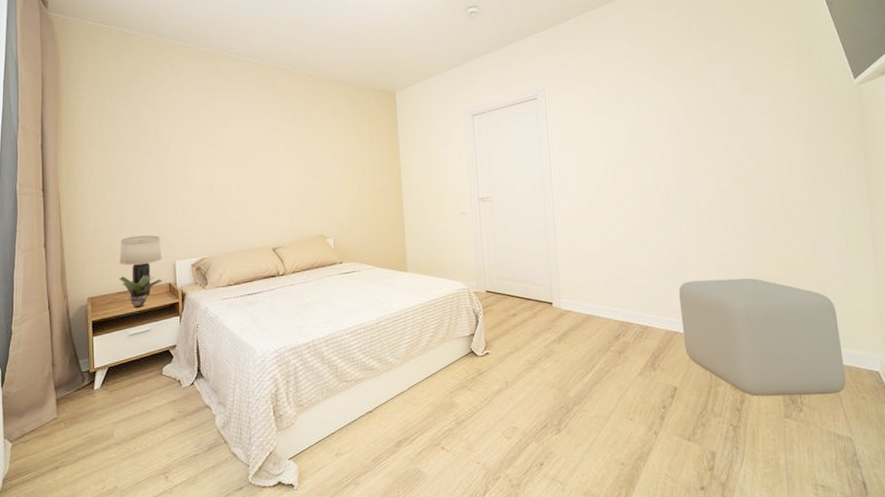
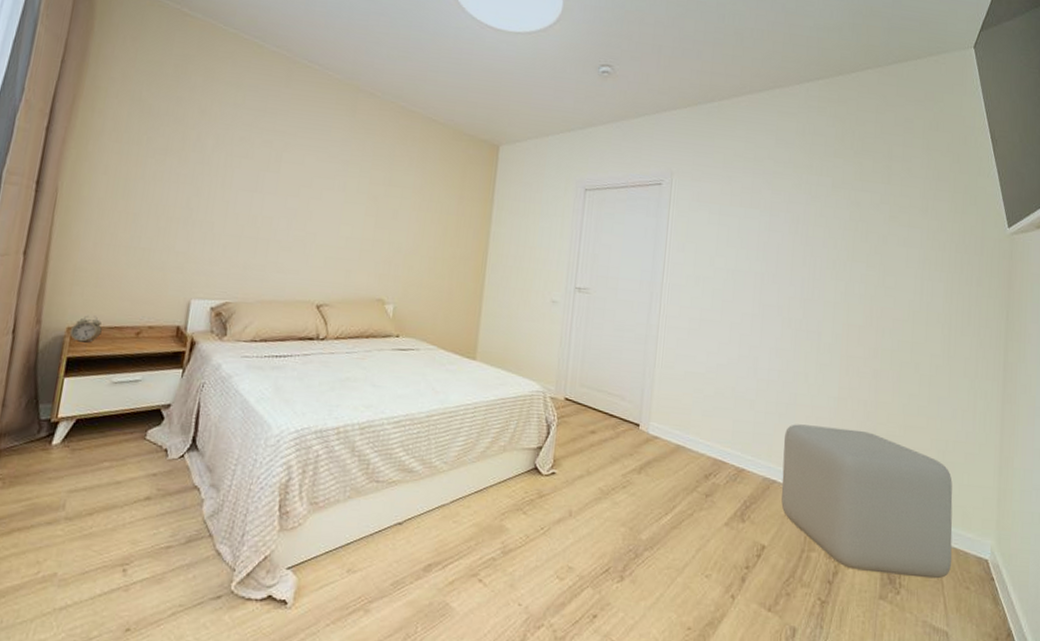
alarm clock: none [90,285,113,308] -> present [69,315,102,342]
table lamp: present [119,235,163,295] -> none [118,260,178,337]
potted plant: present [119,275,162,308] -> none [114,308,169,350]

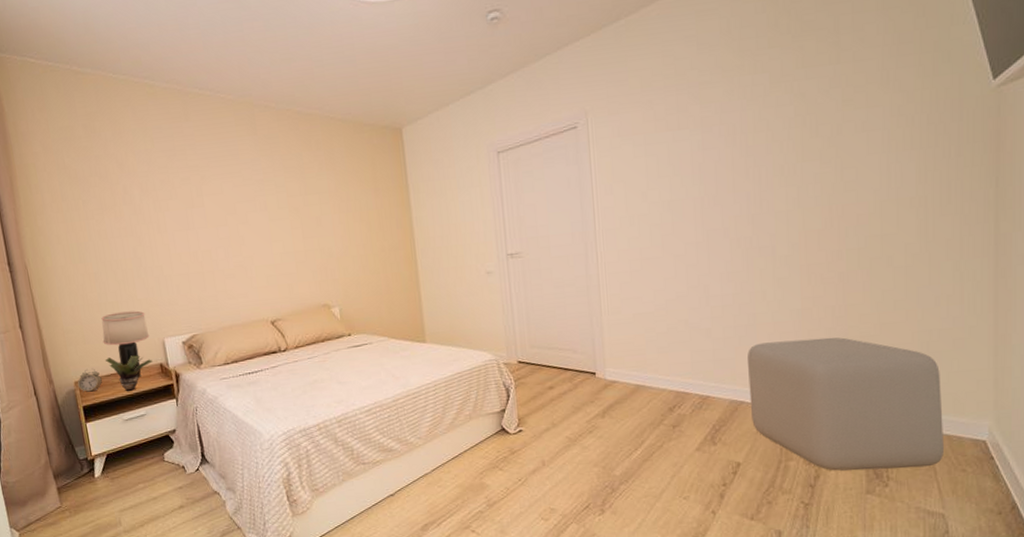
potted plant: none [114,308,169,350] -> present [106,355,153,391]
table lamp: none [118,260,178,337] -> present [101,310,150,378]

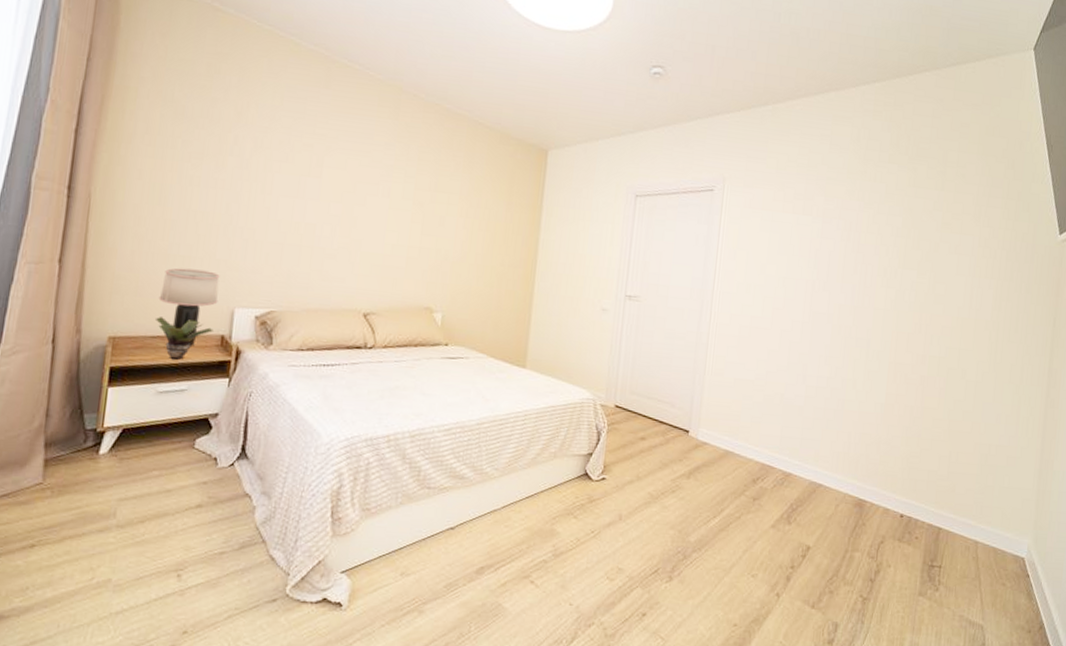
alarm clock: present [77,368,102,393] -> none [111,324,144,352]
pouf: present [747,337,944,471] -> none [827,429,994,576]

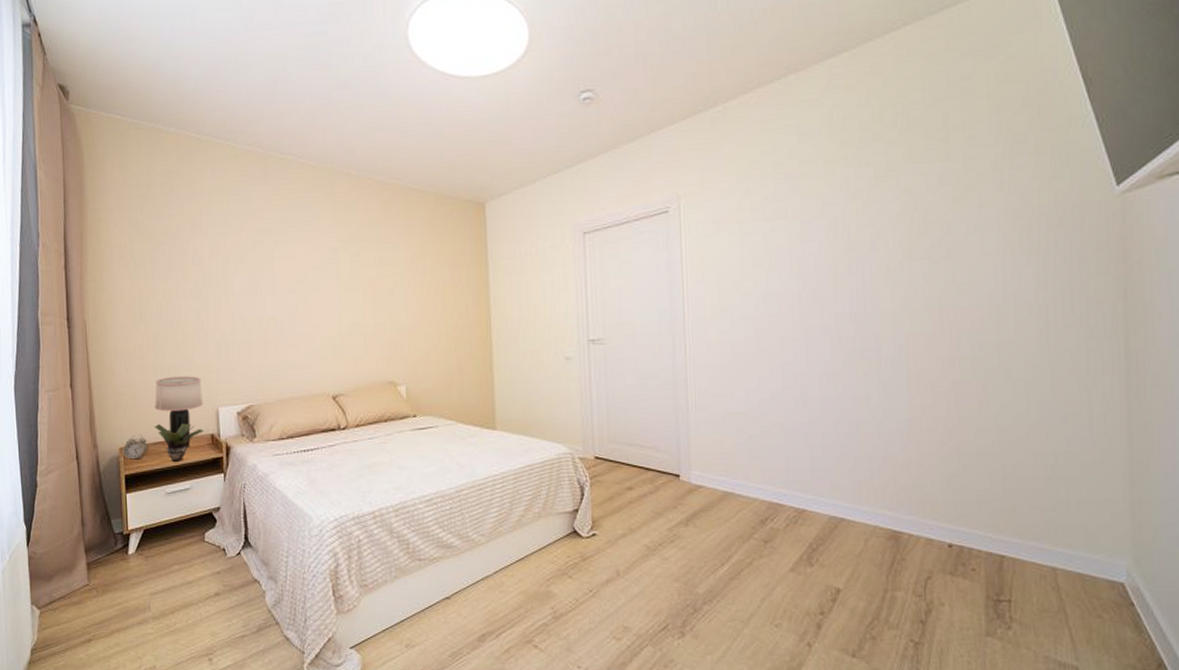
alarm clock: none [111,324,144,352] -> present [122,434,148,460]

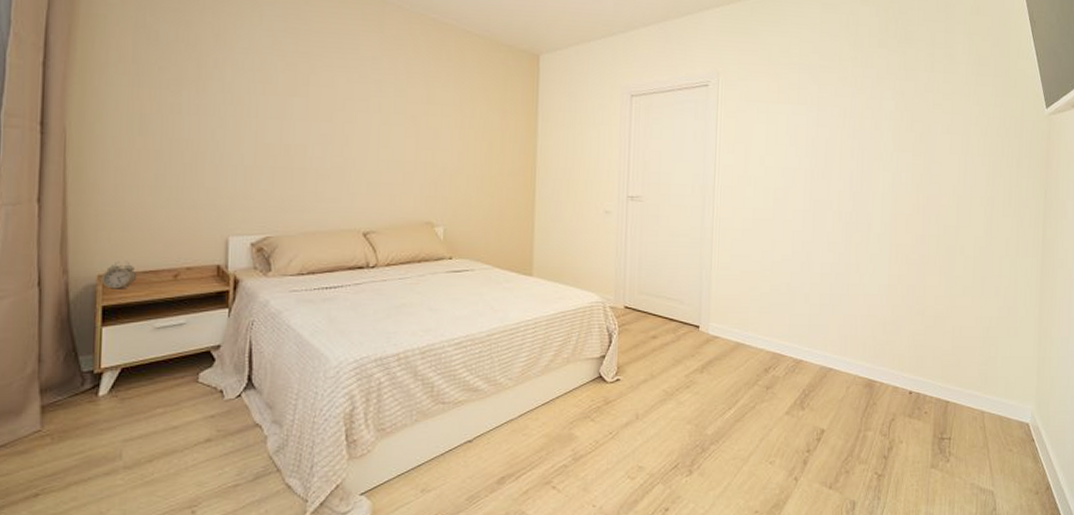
table lamp: present [154,376,204,448] -> none [147,199,211,279]
potted plant: present [155,423,204,461] -> none [147,251,208,293]

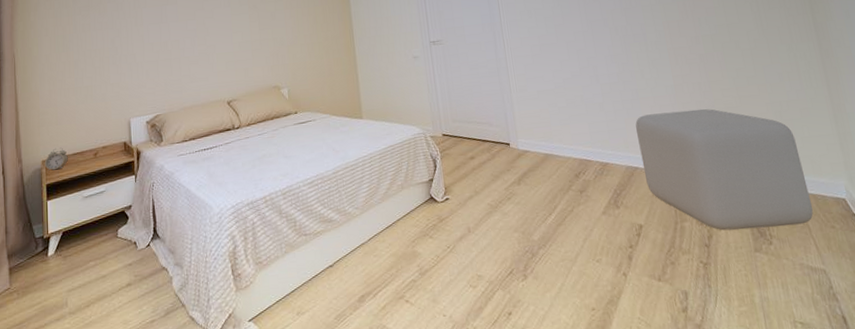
pouf: none [837,313,997,445] -> present [635,109,813,231]

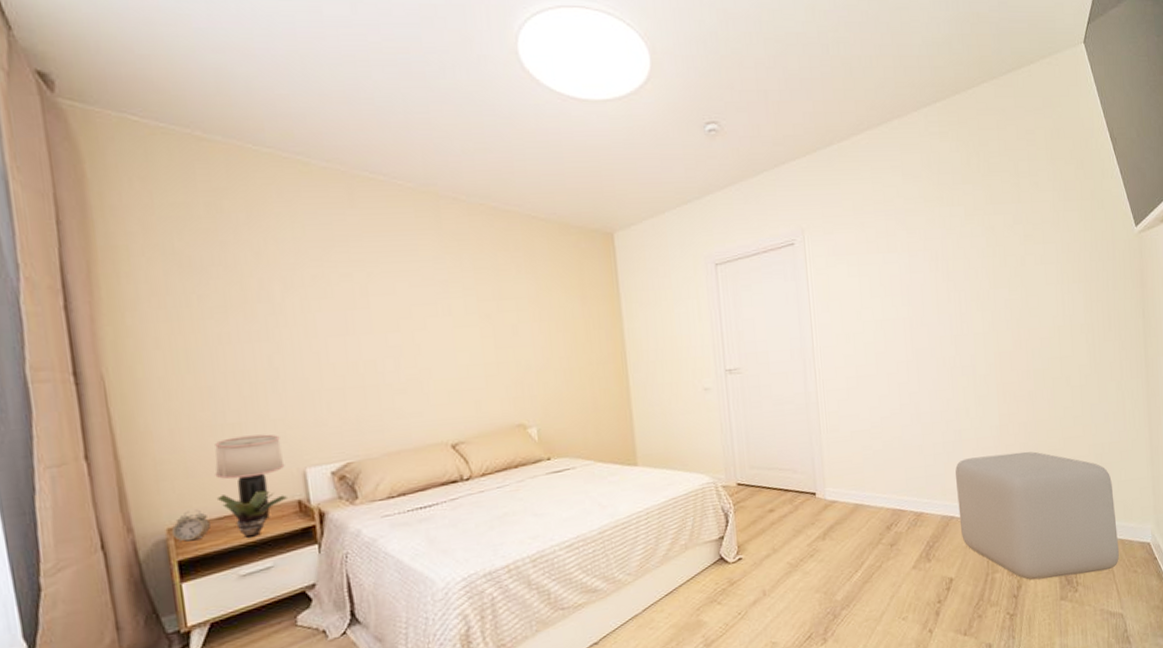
table lamp: none [74,94,117,155] -> present [215,434,285,519]
potted plant: none [74,134,117,169] -> present [218,490,287,538]

